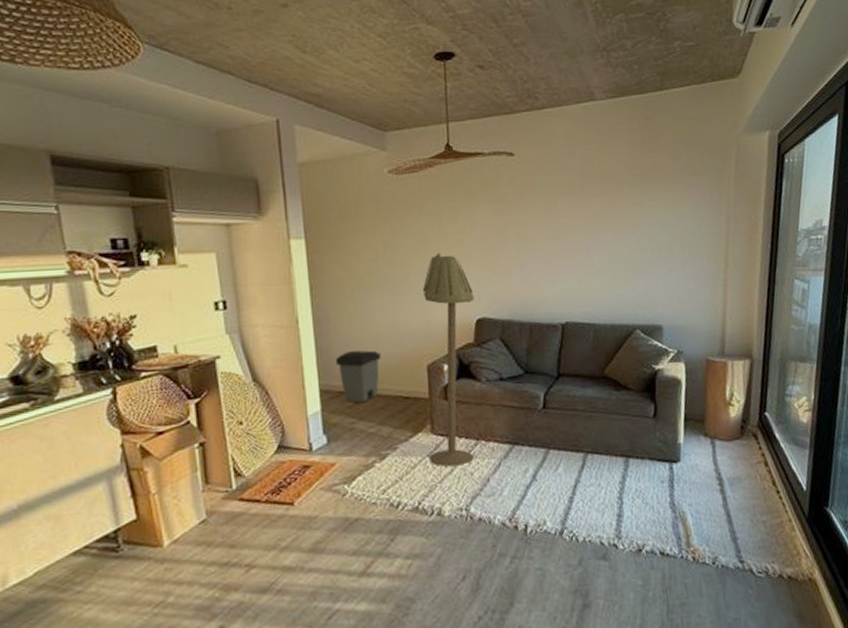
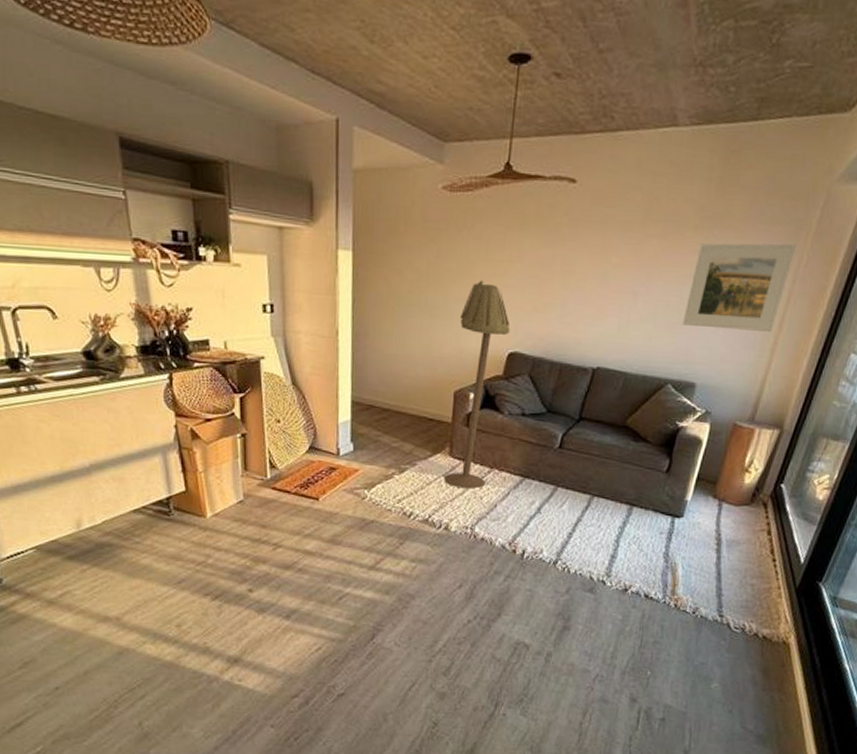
trash can: present [336,350,381,403] -> none [369,368,412,419]
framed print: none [637,189,722,272] -> present [682,243,796,332]

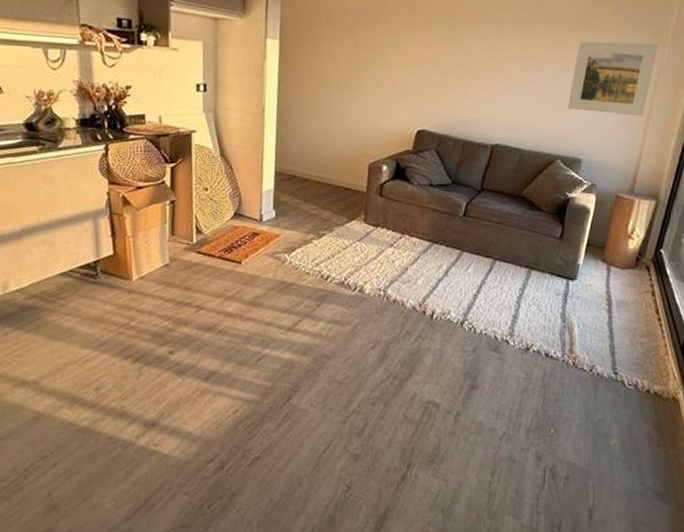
floor lamp: present [444,280,511,489] -> none [359,67,419,253]

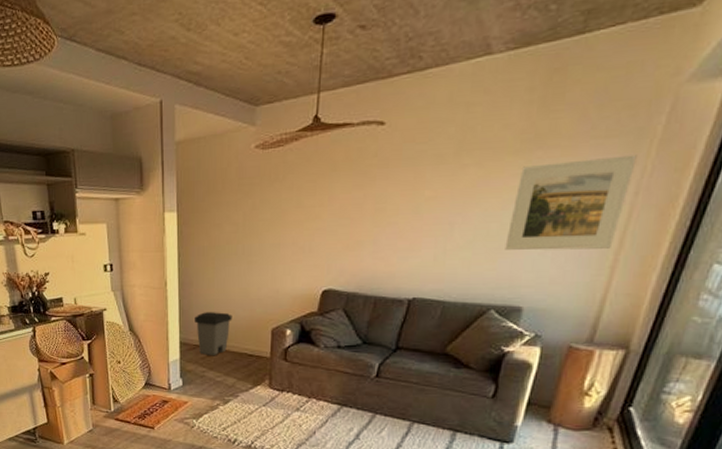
trash can: none [292,142,331,188] -> present [195,312,233,356]

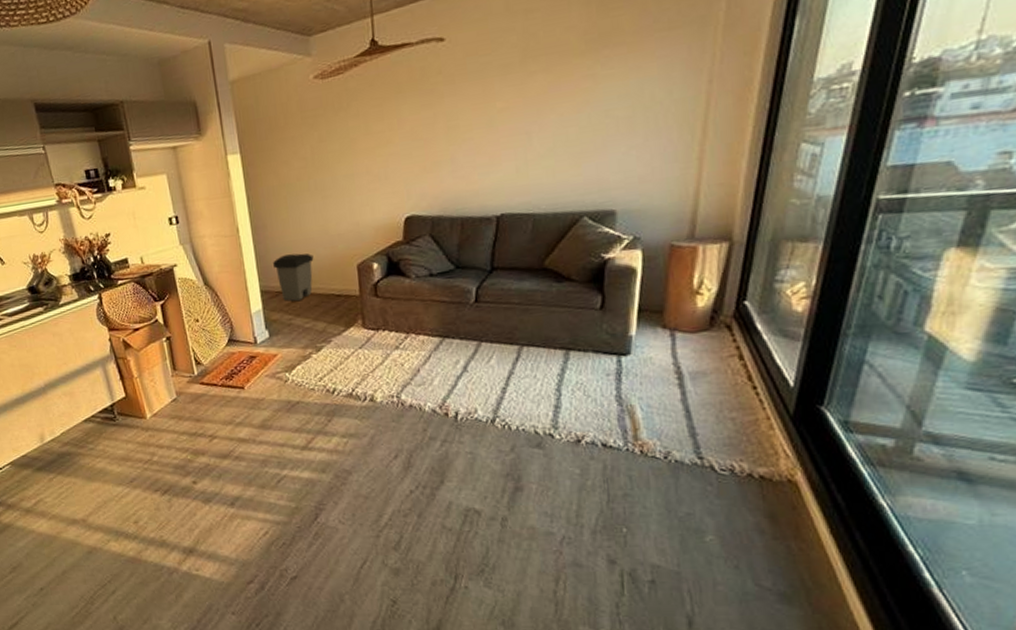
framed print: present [505,155,637,251] -> none [587,43,704,154]

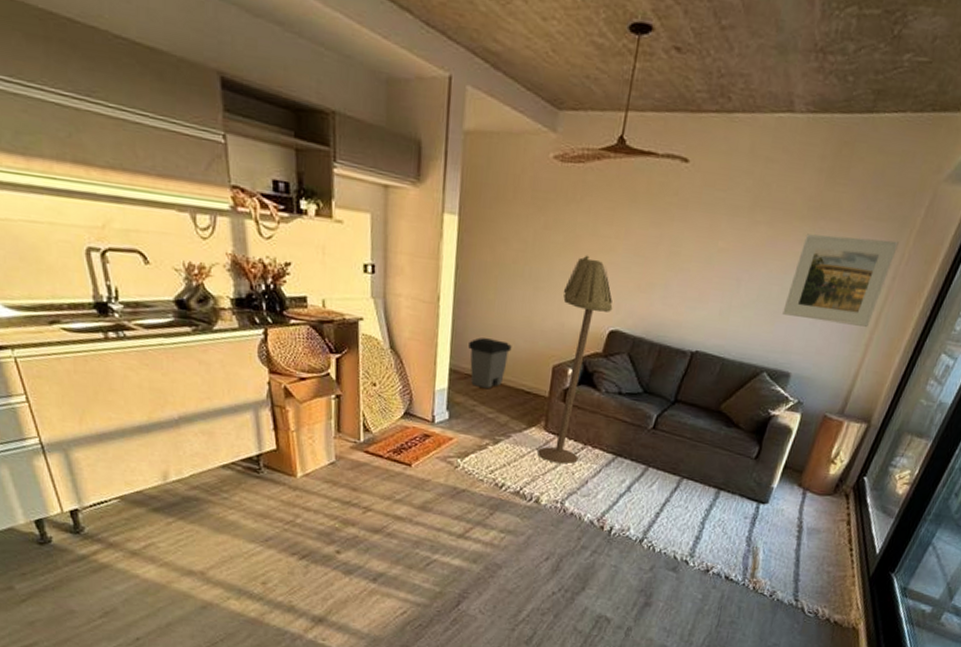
floor lamp: none [350,153,404,358] -> present [538,255,613,464]
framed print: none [587,43,704,154] -> present [782,234,899,327]

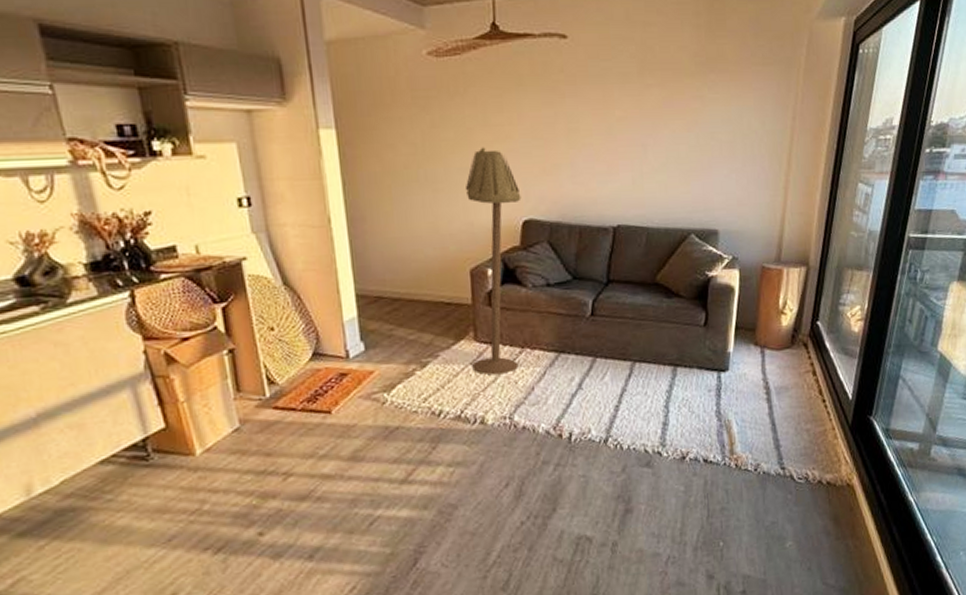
trash can: present [468,337,512,389] -> none [372,253,421,309]
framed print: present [782,234,899,327] -> none [695,82,790,173]

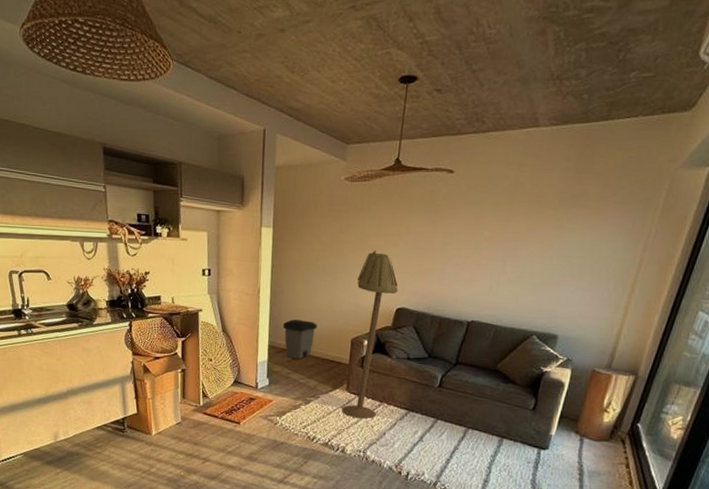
trash can: none [372,253,421,309] -> present [283,319,318,360]

